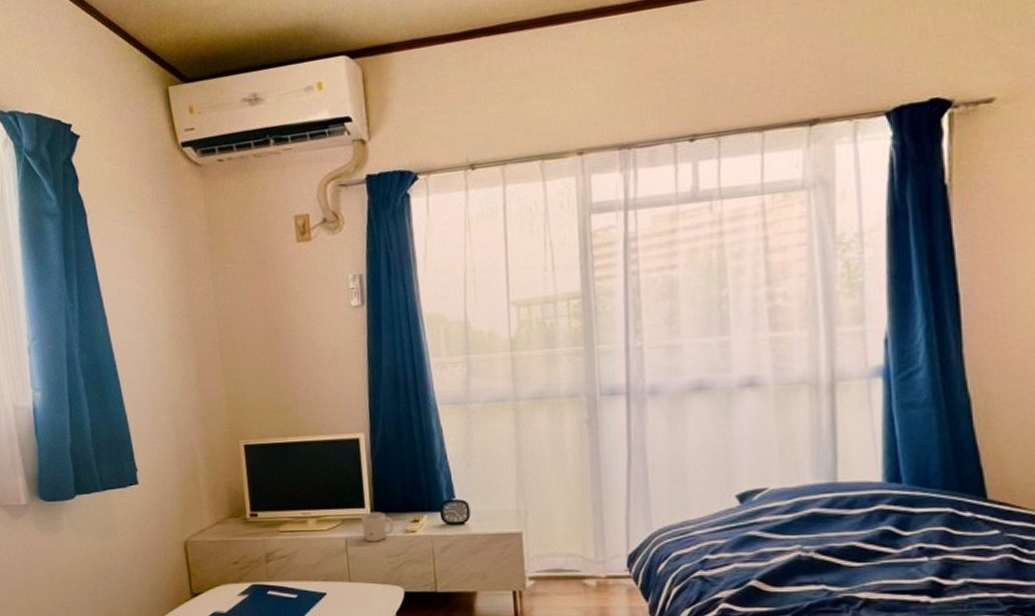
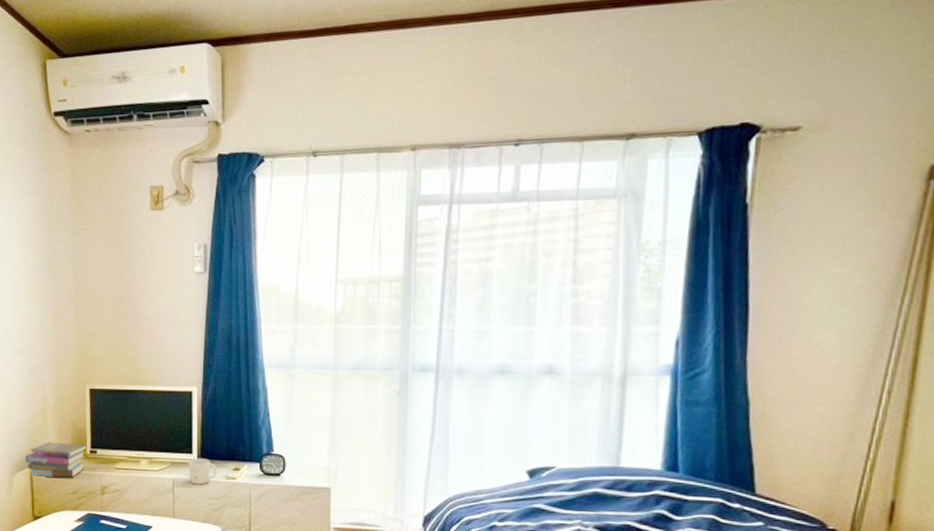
books: none [177,507,246,548] -> present [25,442,87,478]

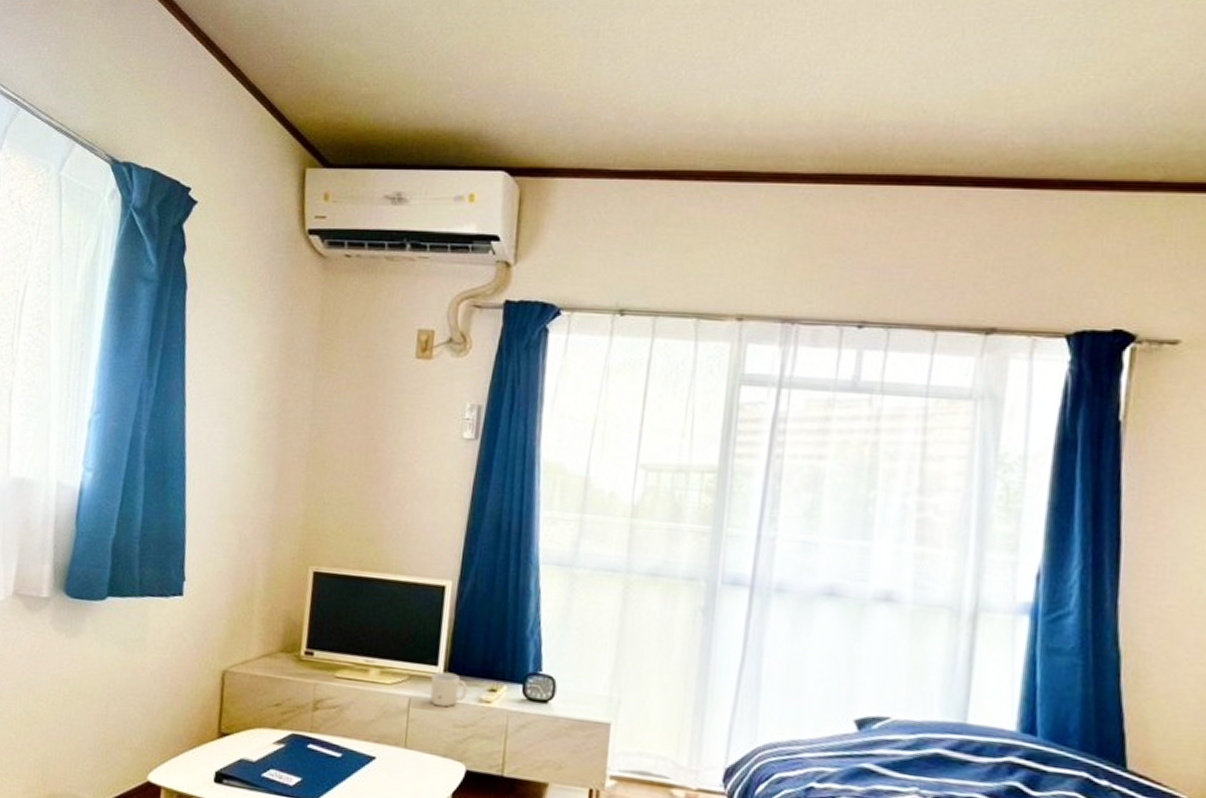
books: present [25,442,87,478] -> none [217,635,302,686]

